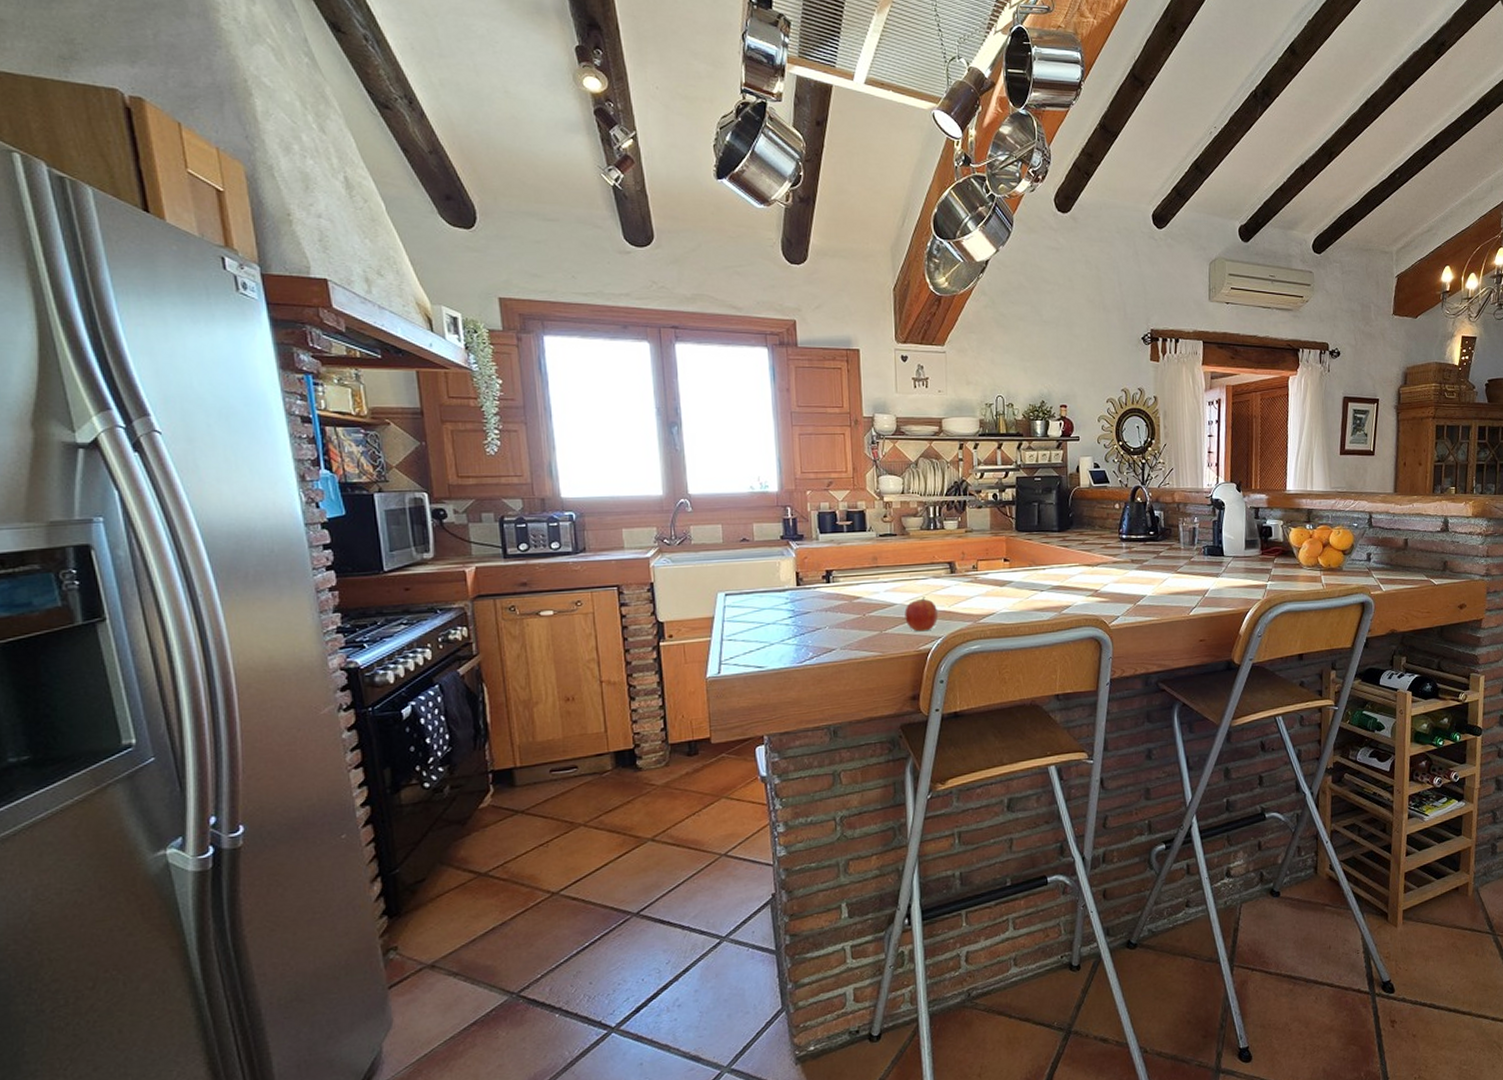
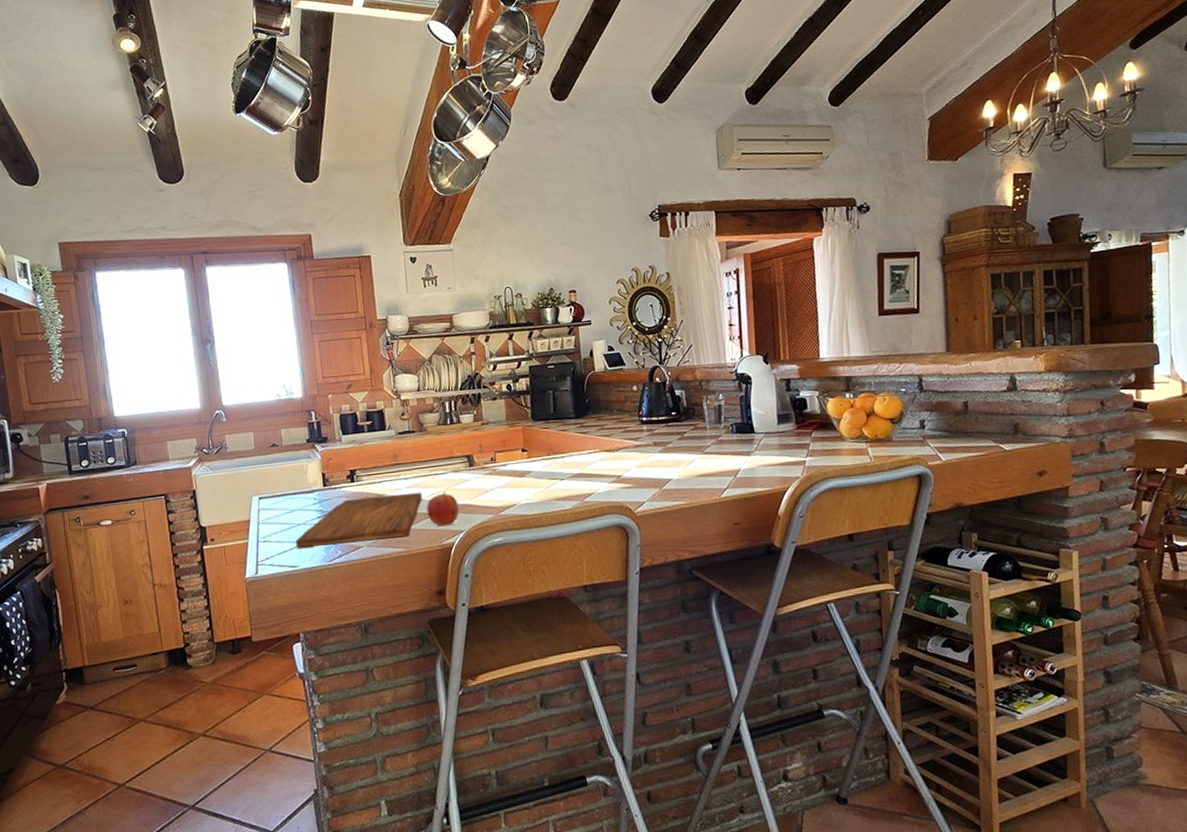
cutting board: none [763,596,901,648] -> present [295,492,423,548]

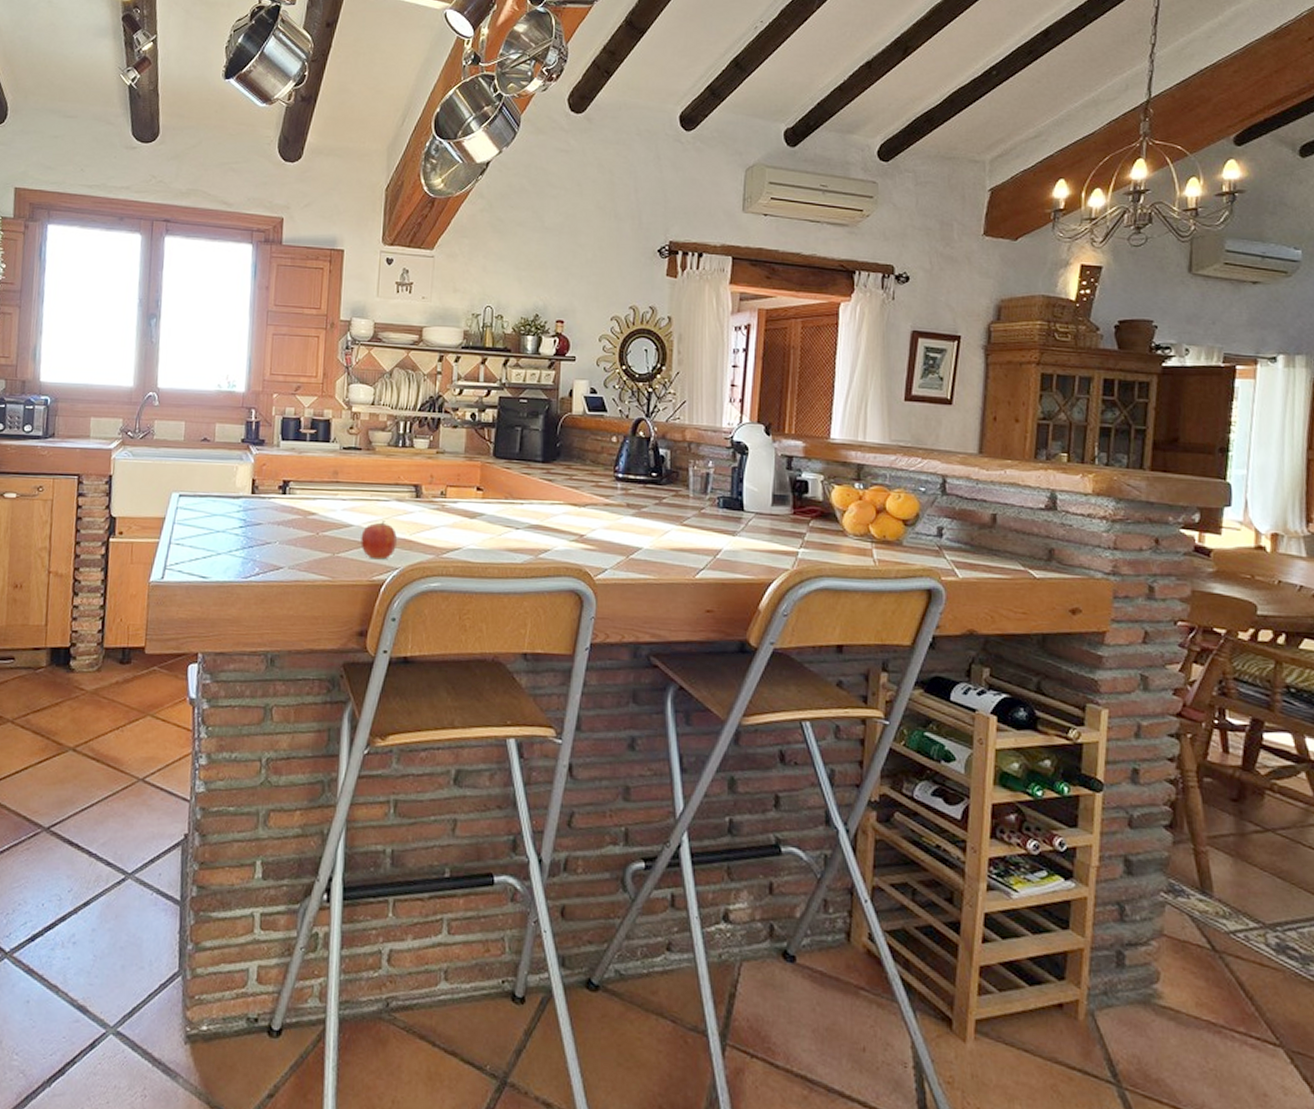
cutting board: present [295,492,423,548] -> none [210,512,359,564]

